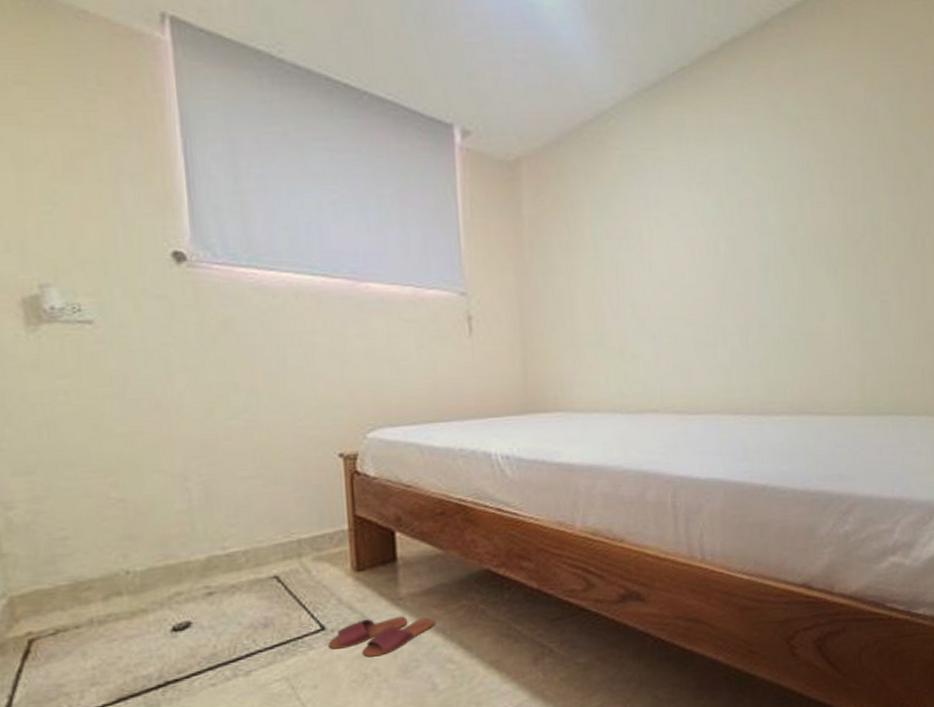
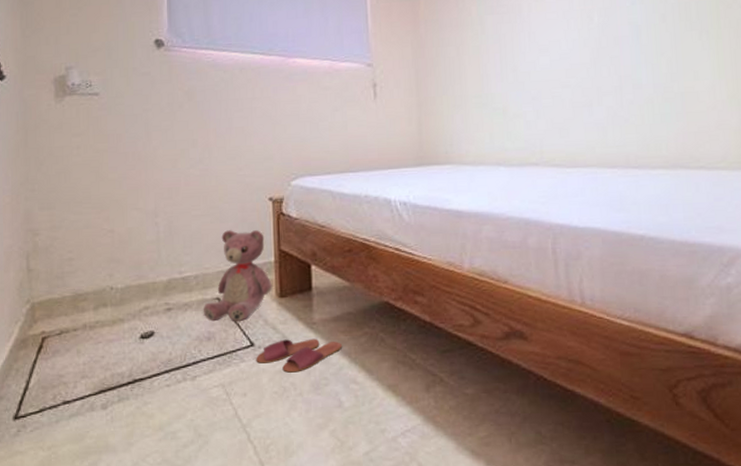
teddy bear: none [256,493,347,605] -> present [203,230,272,322]

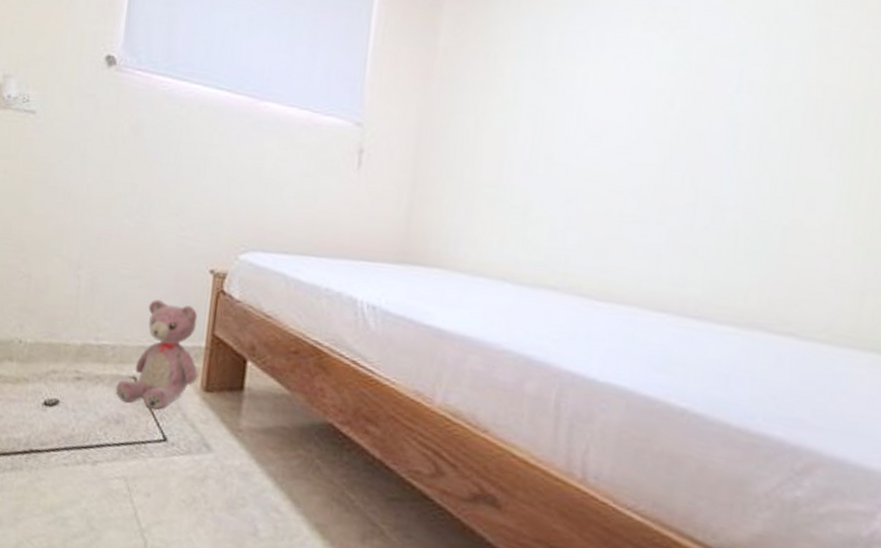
slippers: present [256,338,343,373] -> none [166,441,270,483]

